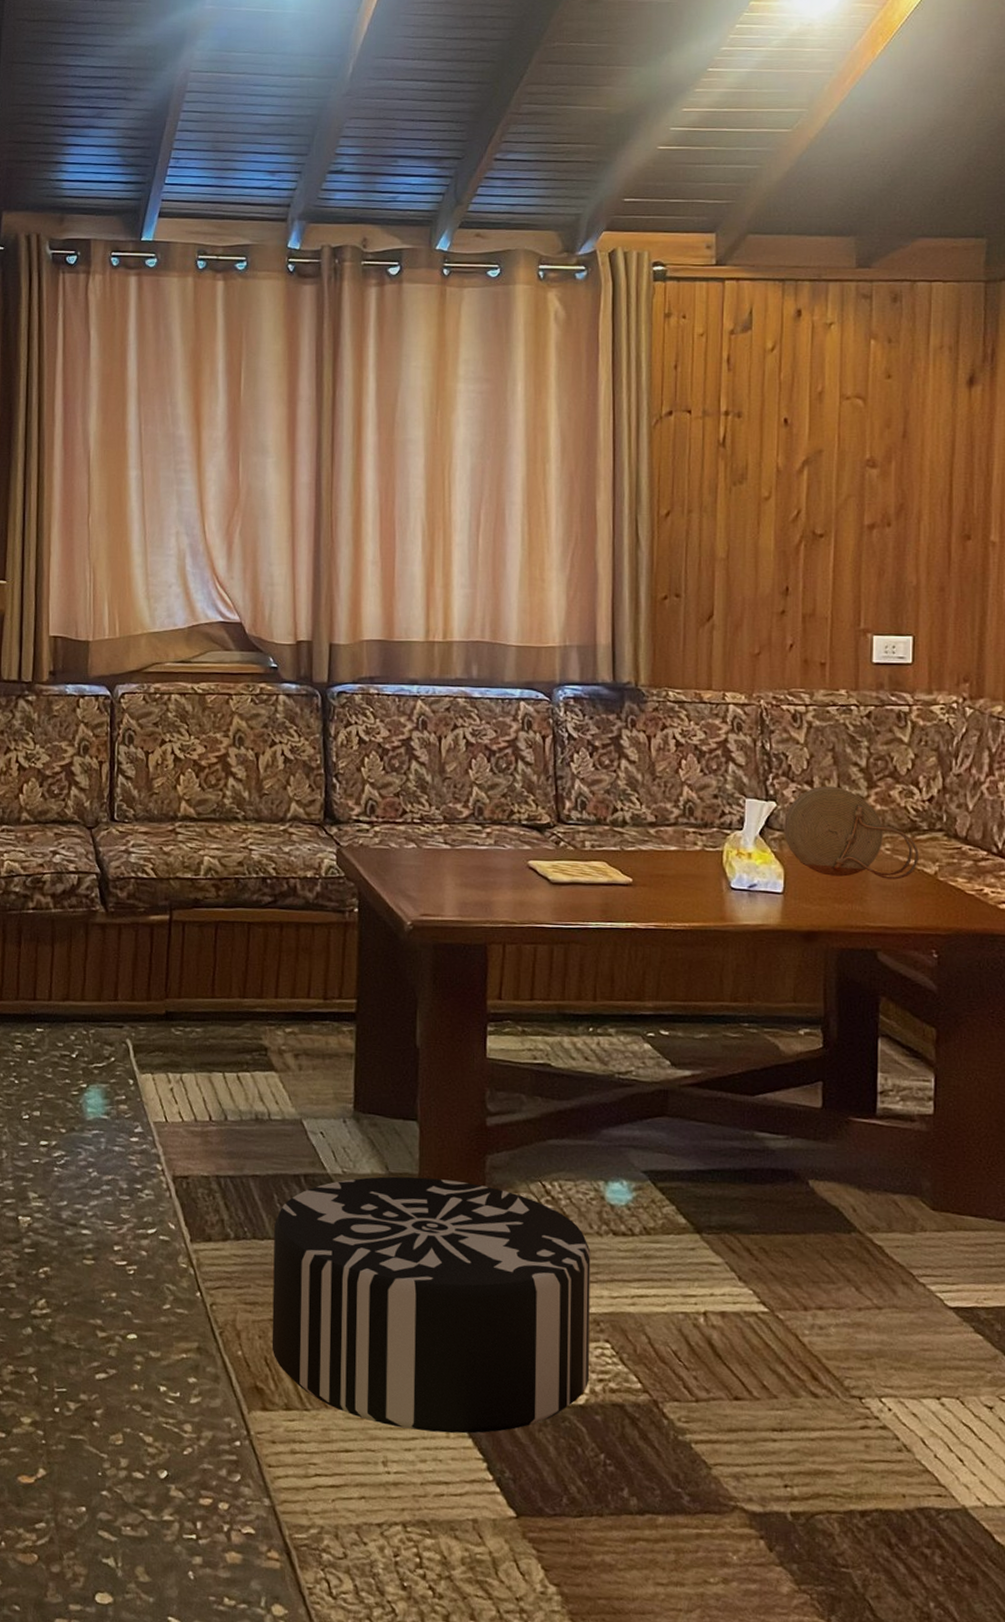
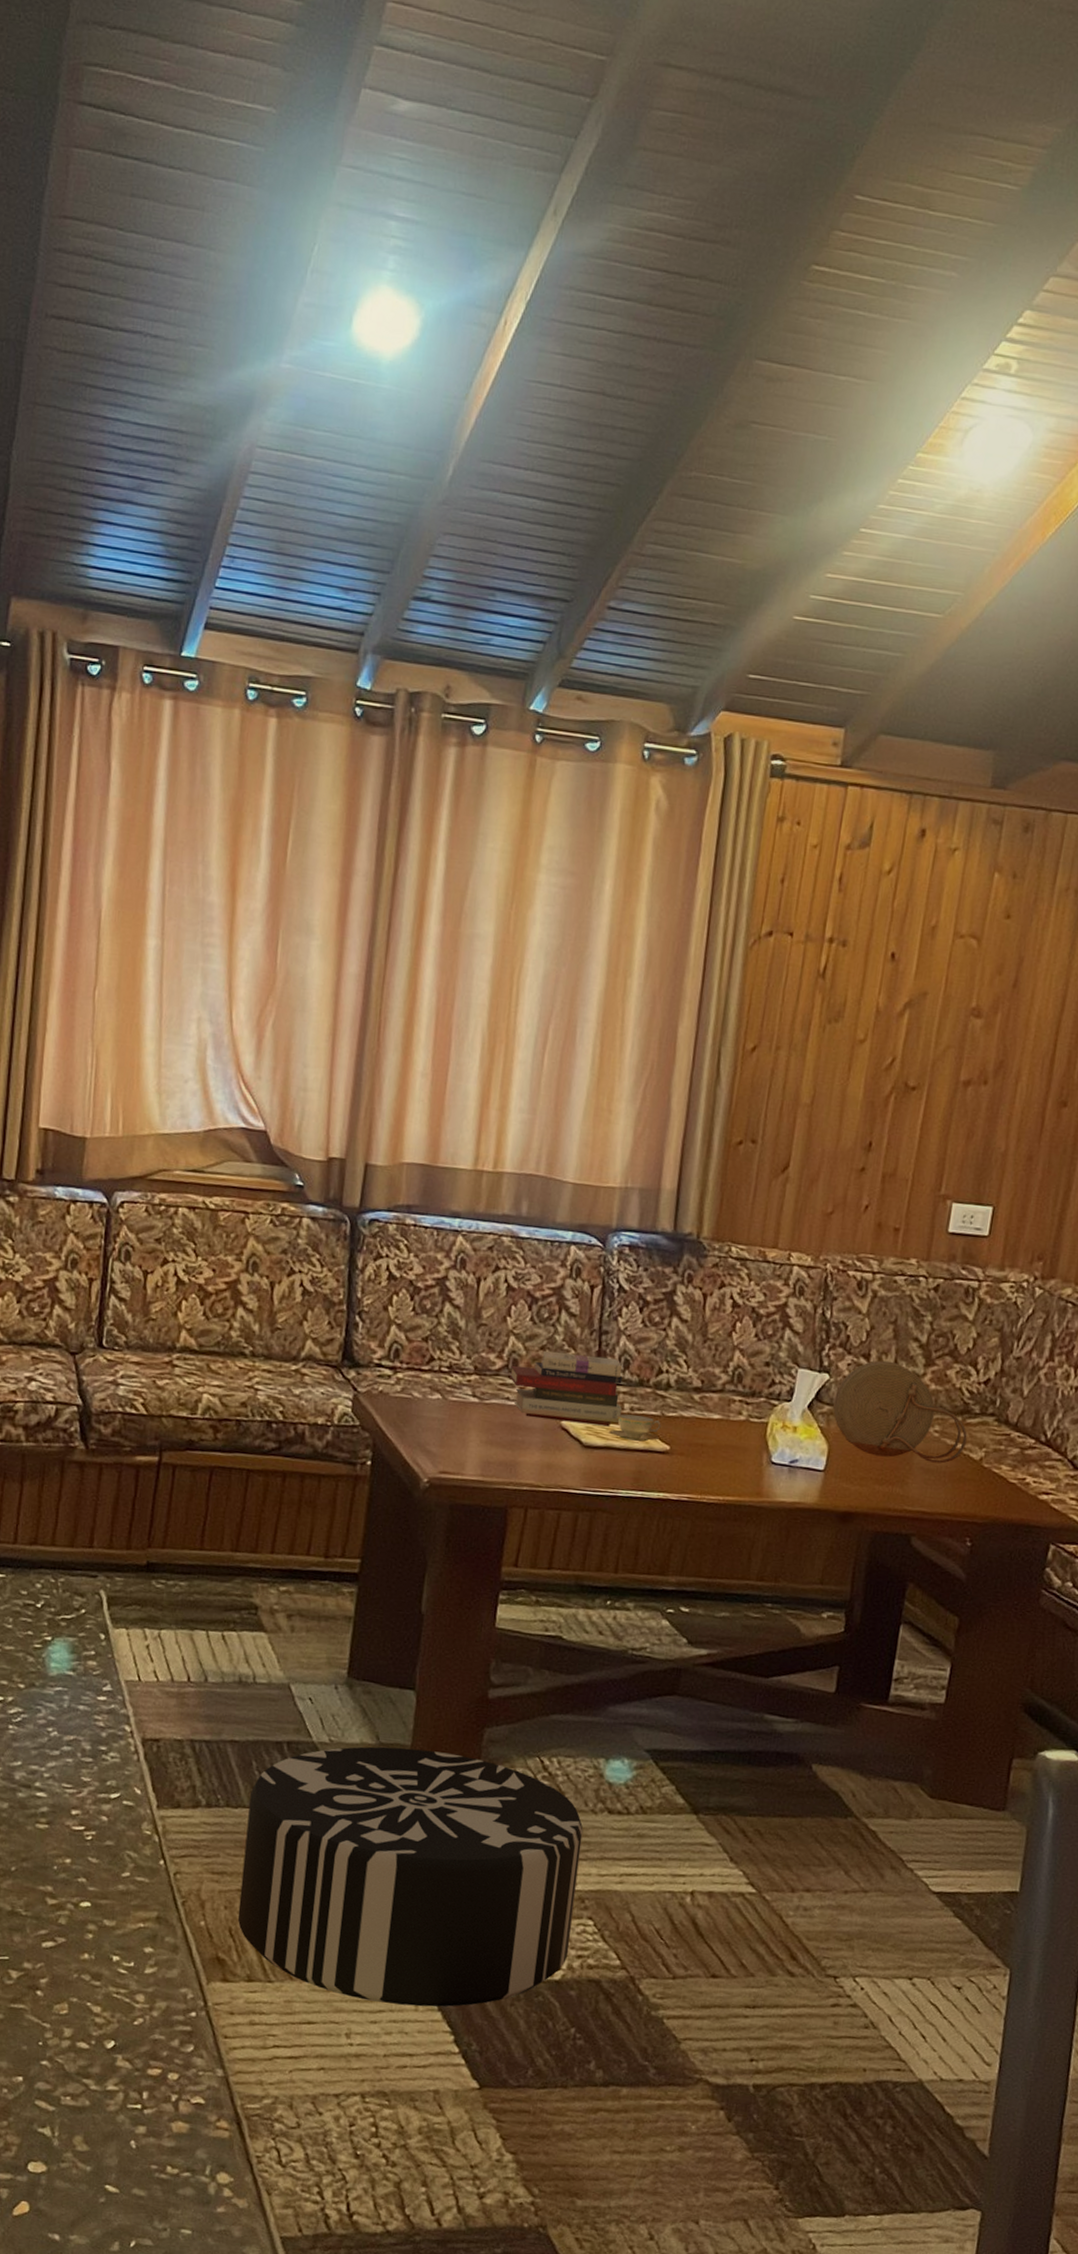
books: none [476,797,583,864] -> present [510,1351,623,1427]
teacup: none [572,851,622,876] -> present [608,1414,661,1442]

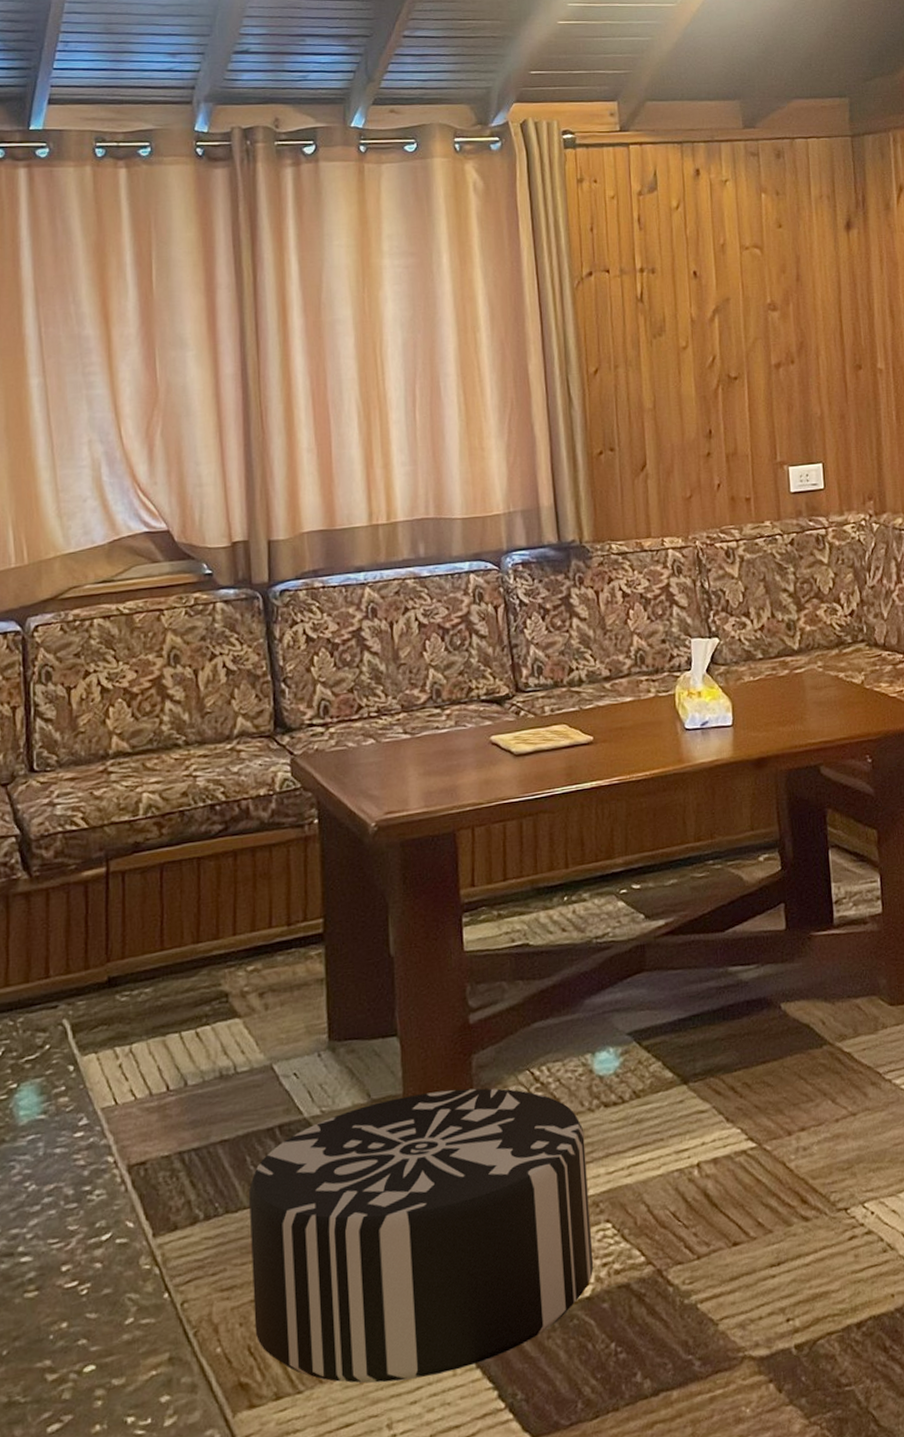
books: present [510,1351,623,1427] -> none [434,667,543,741]
teacup: present [608,1414,661,1442] -> none [534,714,582,740]
handbag: present [833,1360,968,1464] -> none [727,614,847,702]

